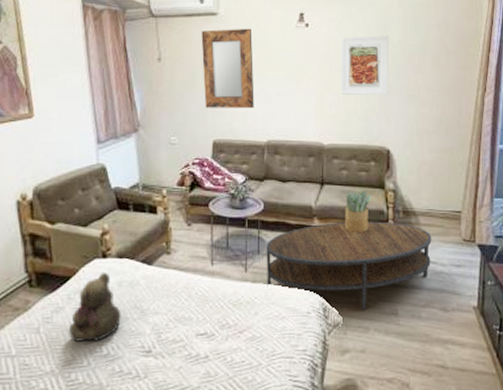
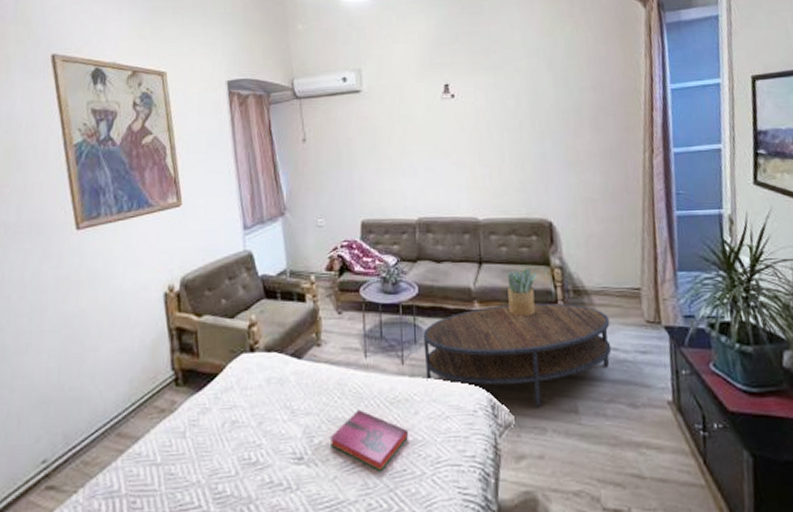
teddy bear: present [69,273,121,342] -> none [216,368,271,447]
hardback book: none [176,310,248,363] -> present [329,410,408,472]
home mirror: present [201,28,254,109] -> none [345,103,403,187]
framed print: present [341,36,389,95] -> none [490,101,545,165]

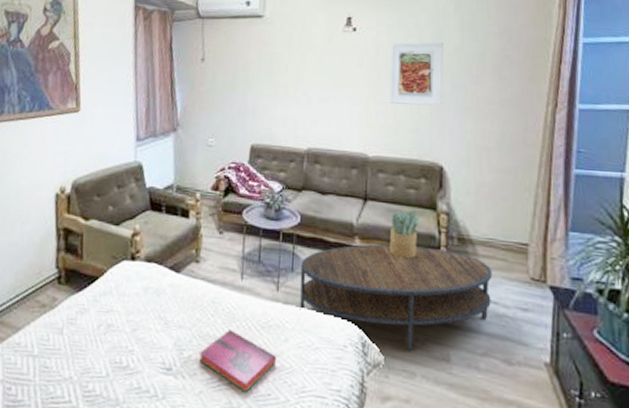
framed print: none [490,101,545,165] -> present [389,42,444,106]

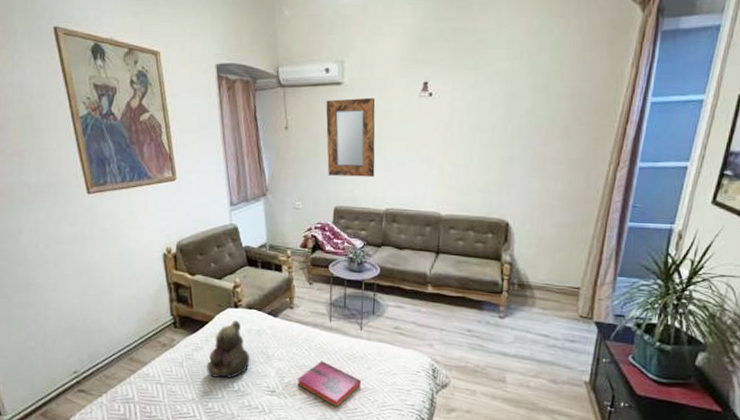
teddy bear: none [91,276,145,351] -> present [207,321,250,378]
home mirror: none [245,31,297,114] -> present [326,97,376,177]
coffee table: present [300,244,493,351] -> none [380,290,547,374]
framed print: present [389,42,444,106] -> none [462,105,516,167]
potted plant: present [390,211,422,259] -> none [458,262,487,302]

